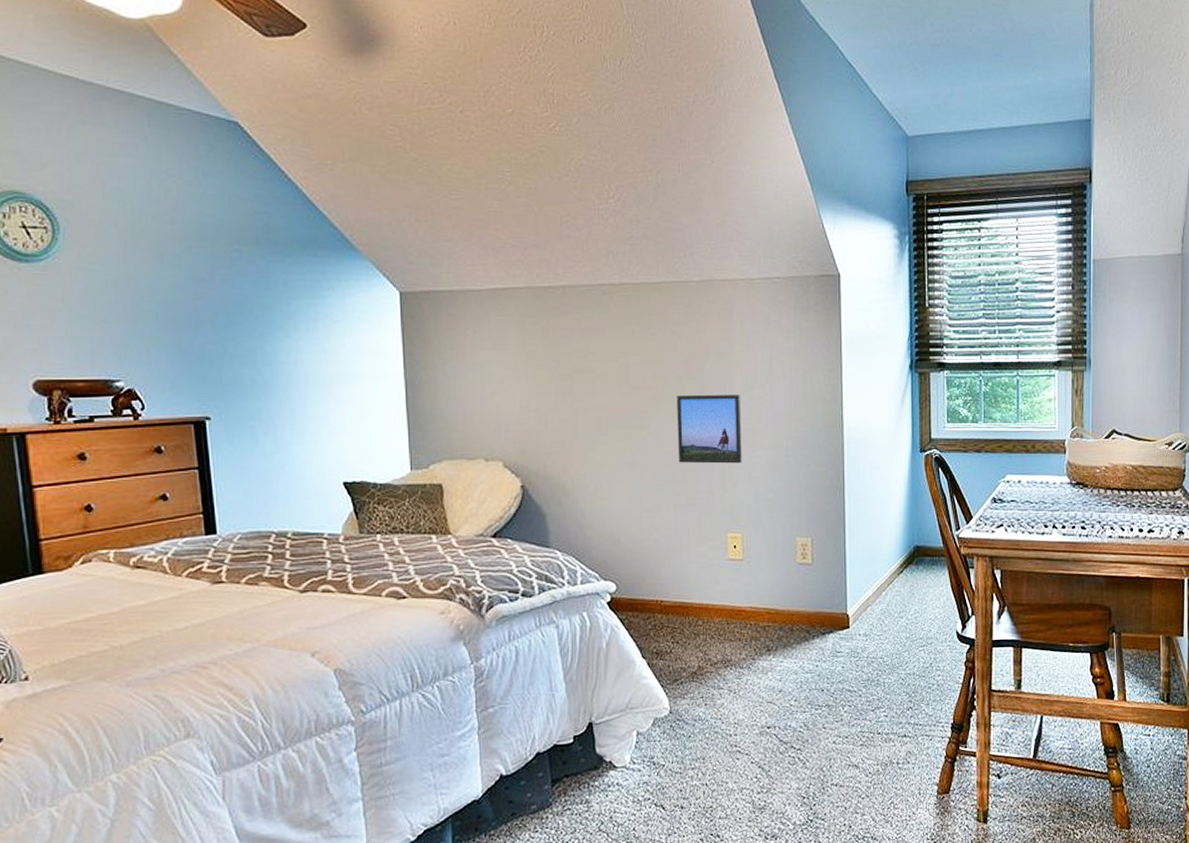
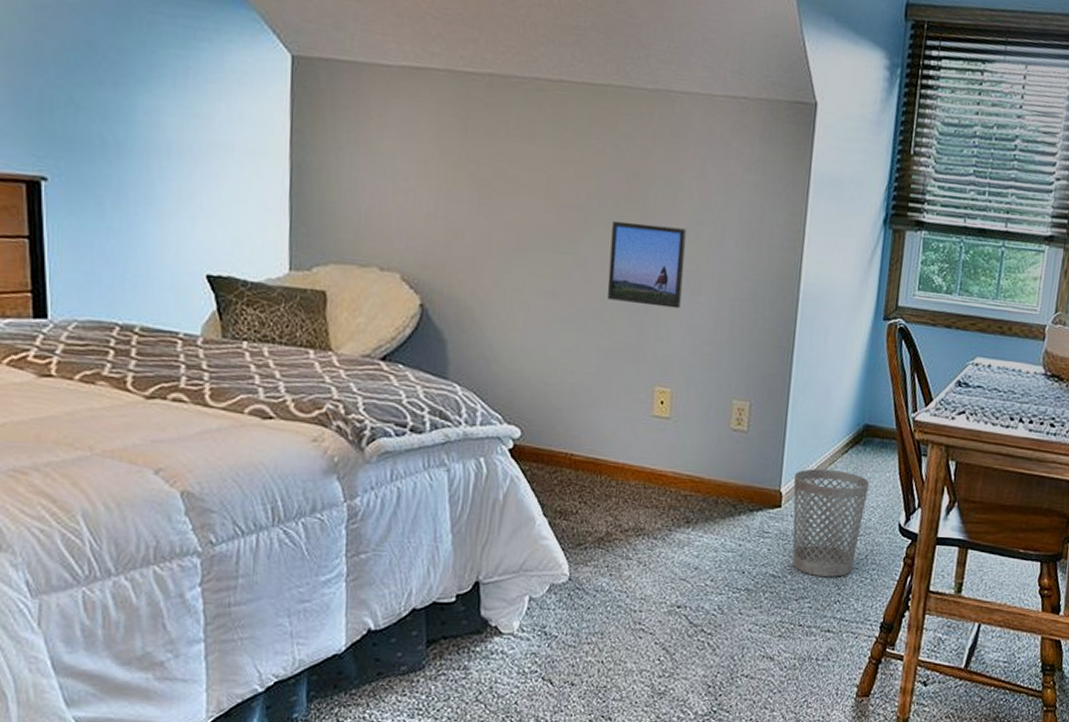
wastebasket: none [857,589,925,687] -> present [792,468,869,577]

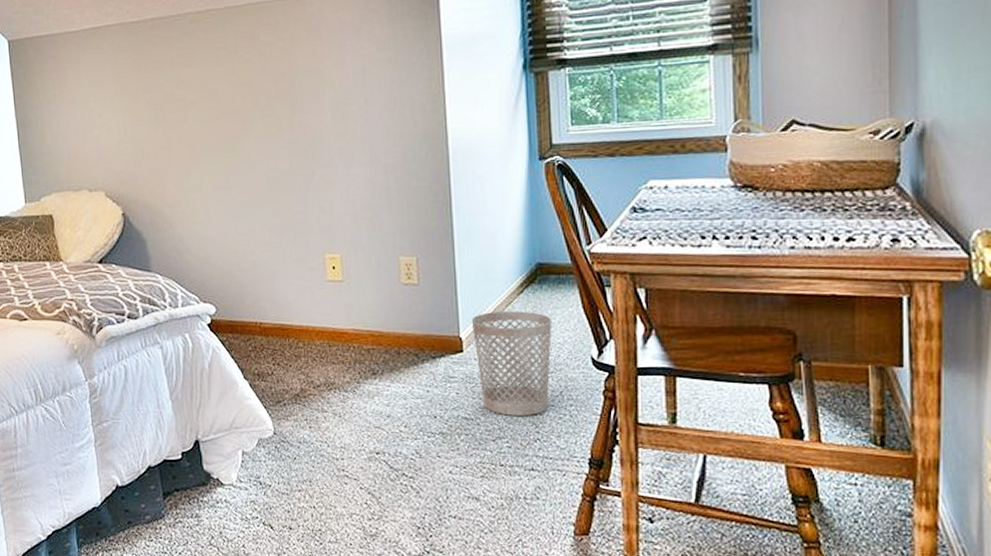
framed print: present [607,221,686,309] -> none [267,111,337,185]

